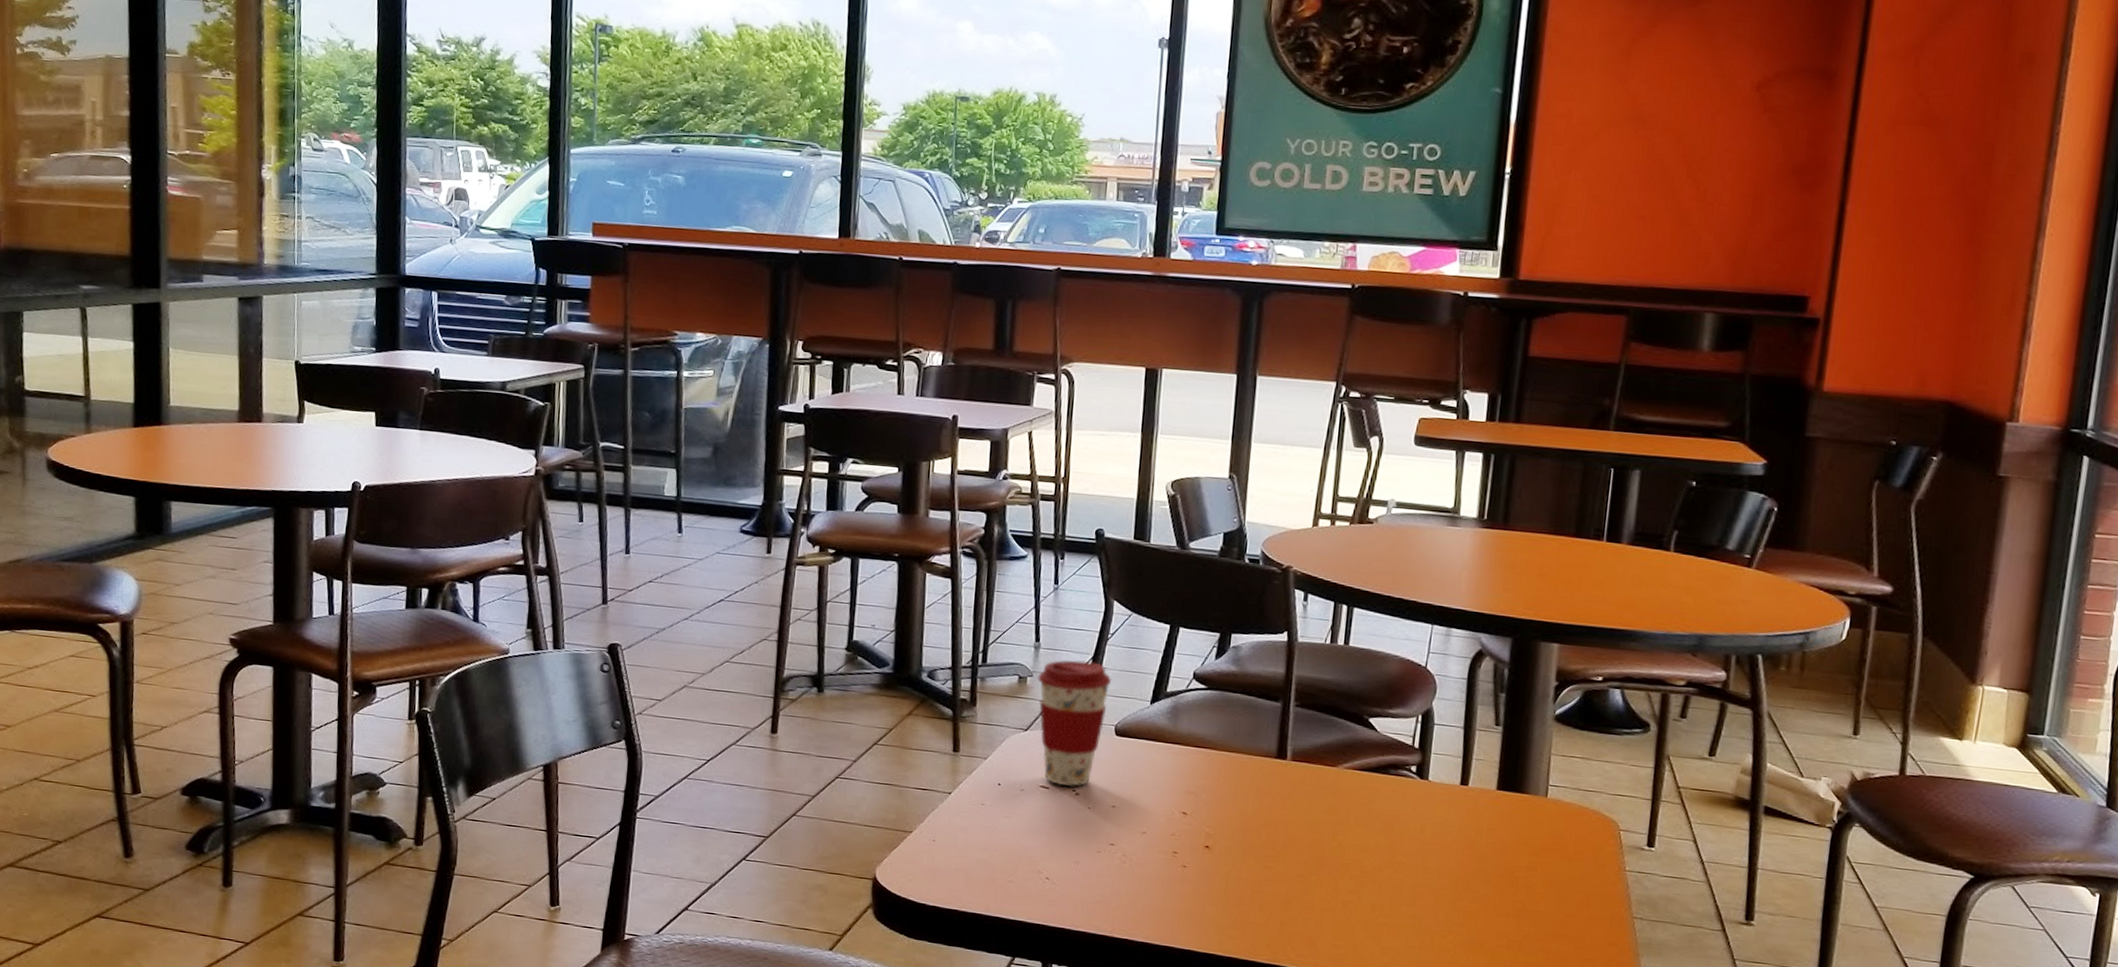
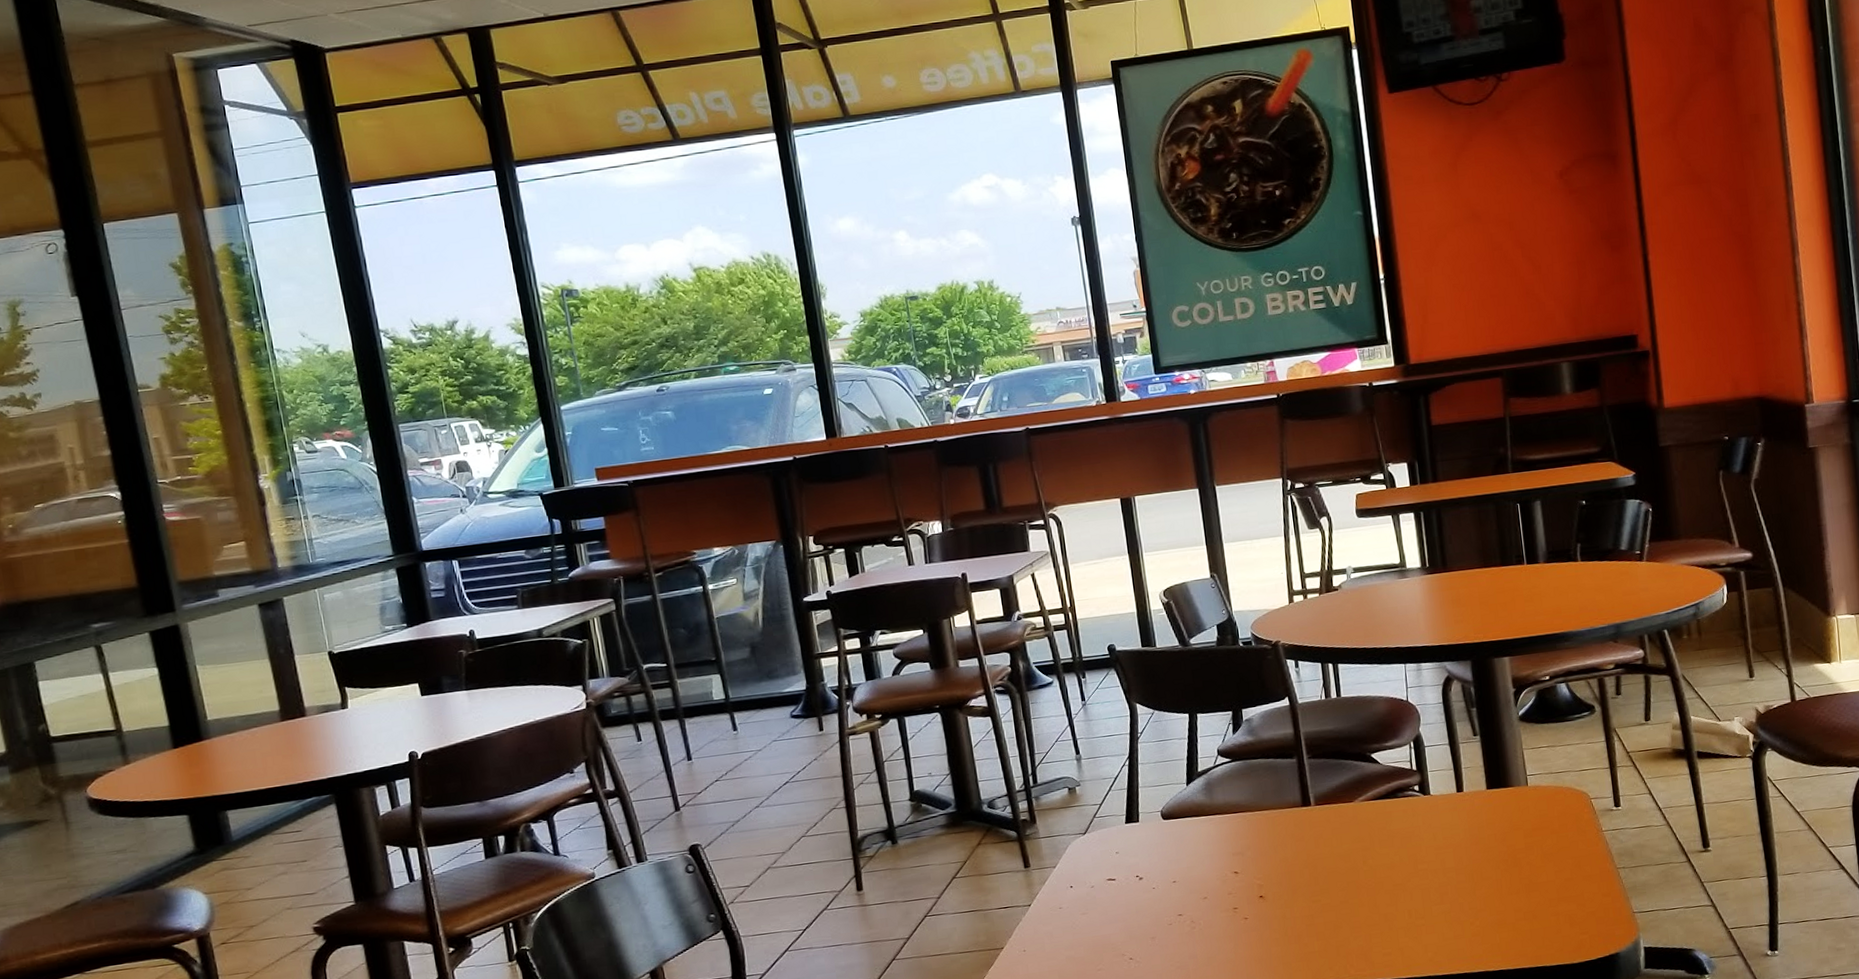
coffee cup: present [1038,660,1111,787] -> none [1085,760,1150,875]

